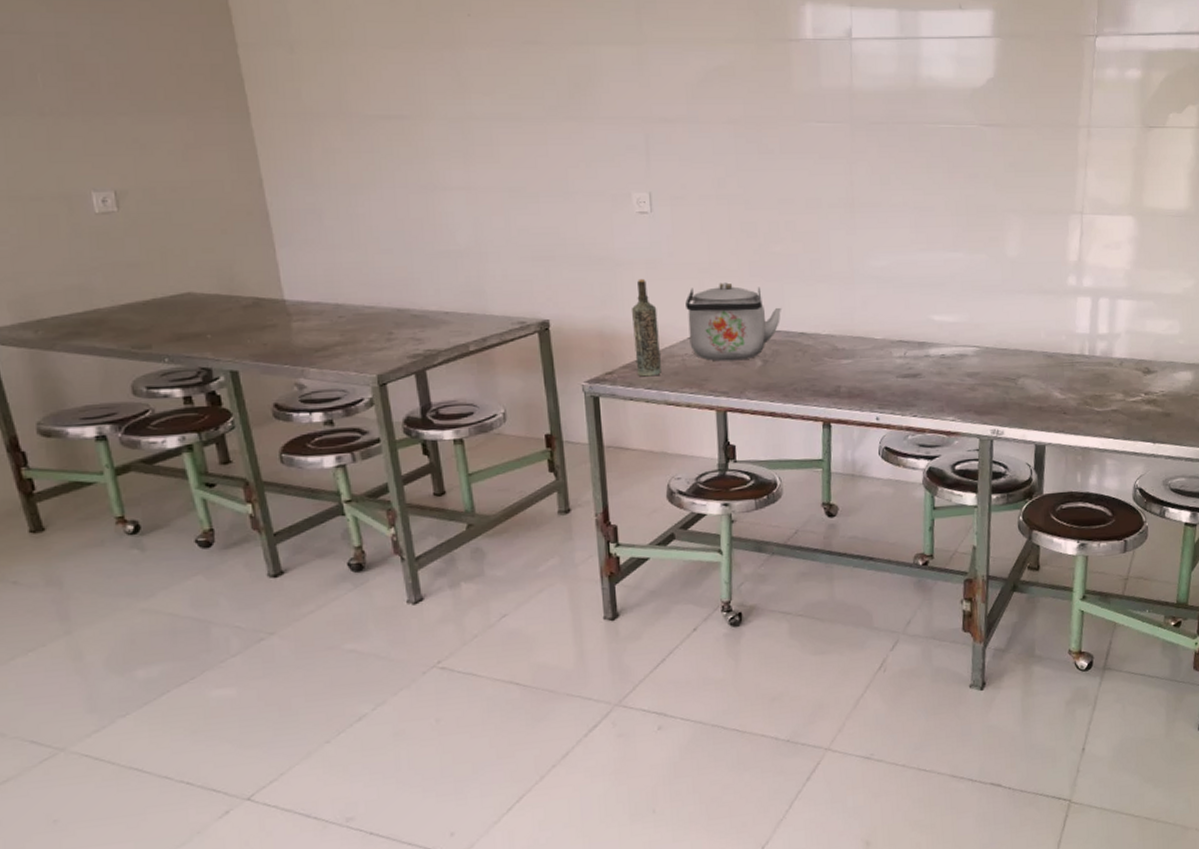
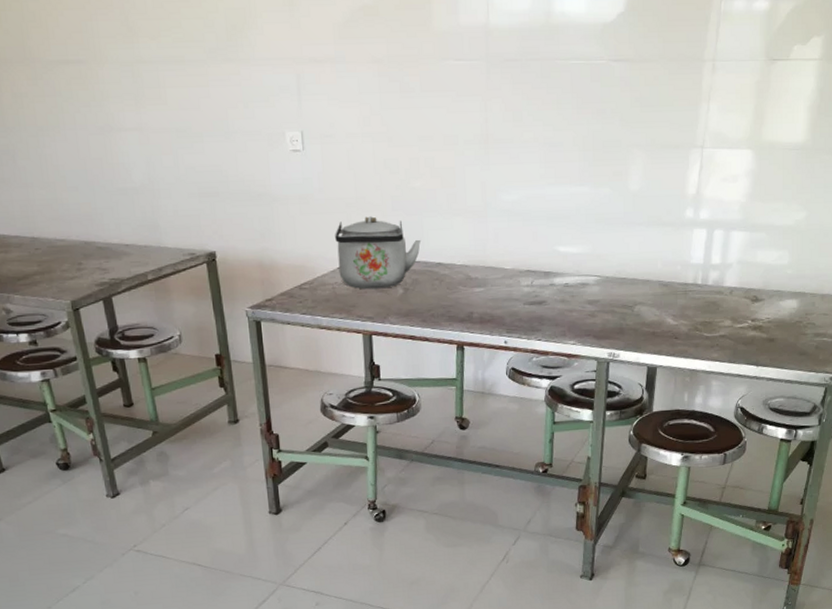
bottle: present [631,278,661,377] -> none [287,213,314,304]

